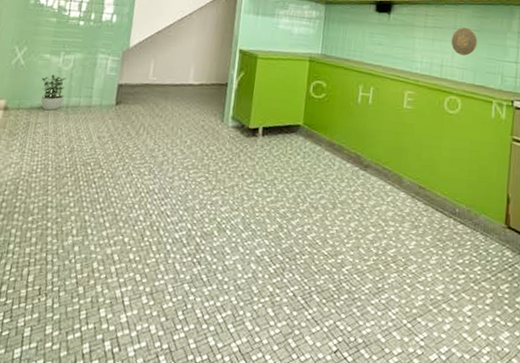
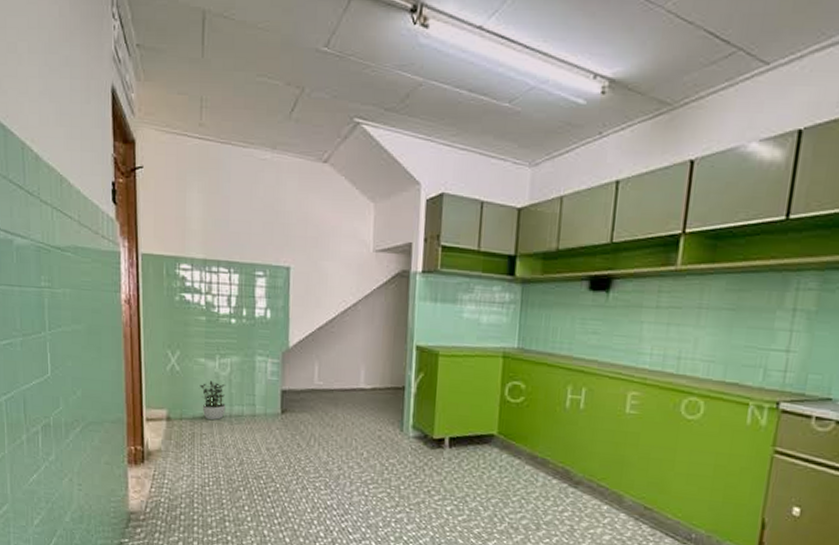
decorative plate: present [451,27,478,56] -> none [693,305,732,344]

